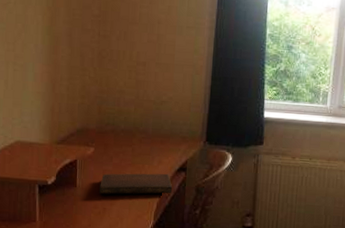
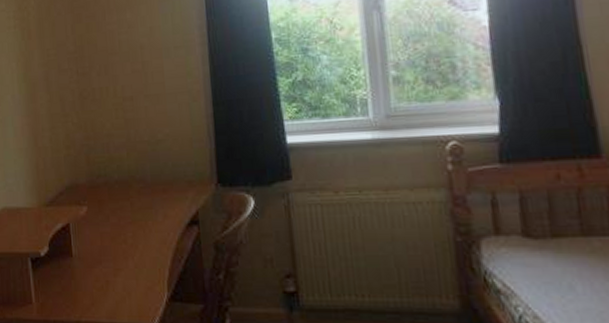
notebook: present [98,173,173,195] -> none [97,229,186,264]

